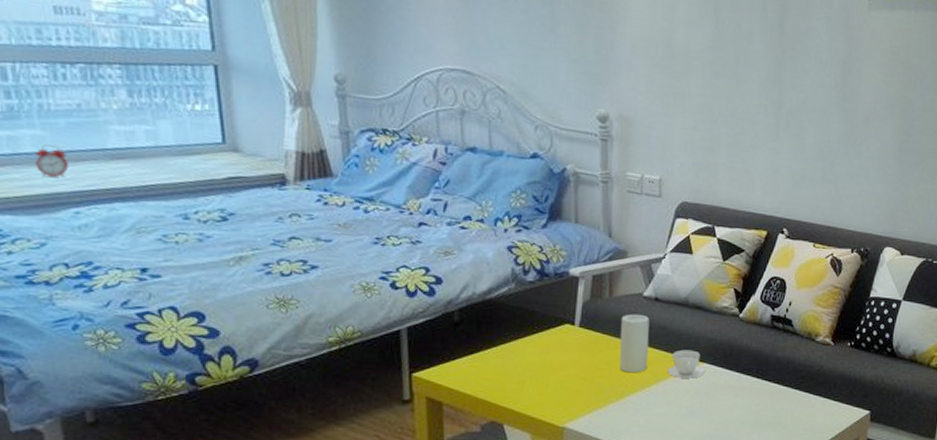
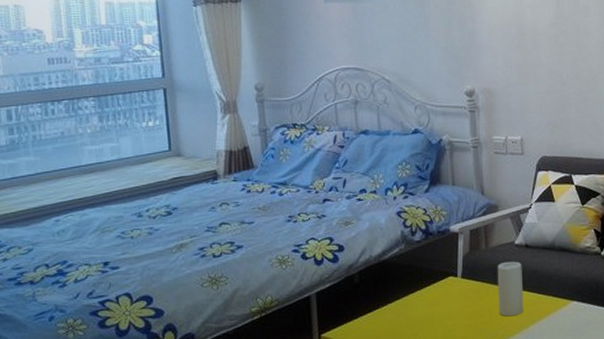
alarm clock: present [36,144,69,177] -> none [28,166,53,193]
teacup: present [667,349,707,378] -> none [541,290,577,317]

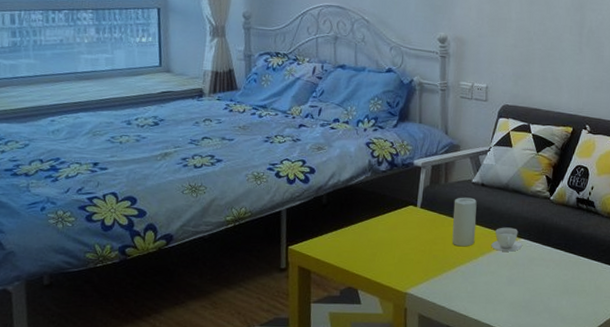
teacup: none [541,290,577,317] -> present [491,227,523,252]

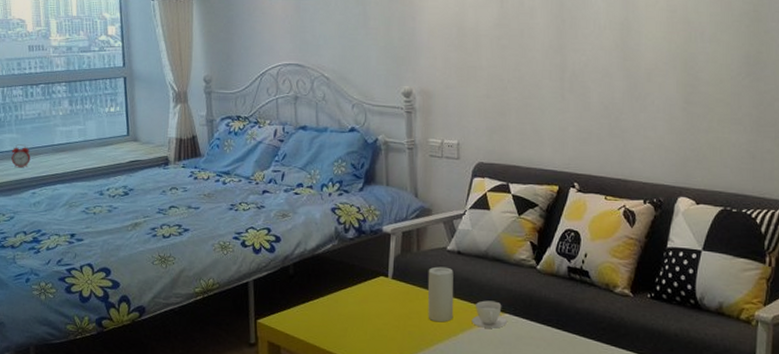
alarm clock: none [27,69,50,94] -> present [11,143,31,167]

